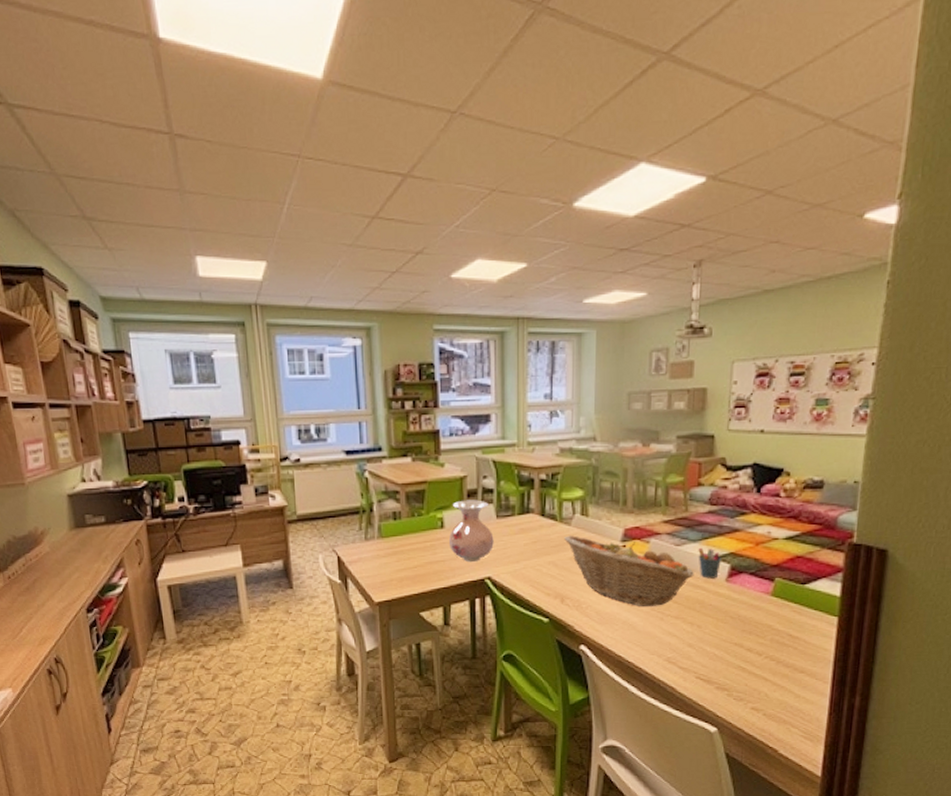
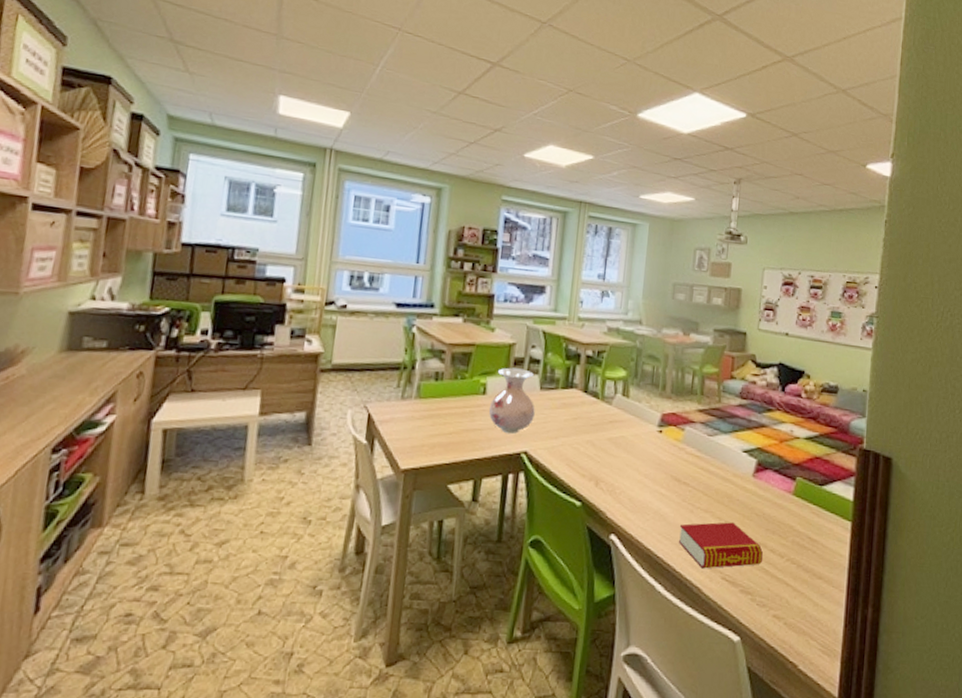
fruit basket: present [564,535,694,606] -> none [604,415,724,497]
book: none [649,626,739,670] -> present [678,522,763,569]
pen holder: present [698,547,721,579] -> none [728,439,749,473]

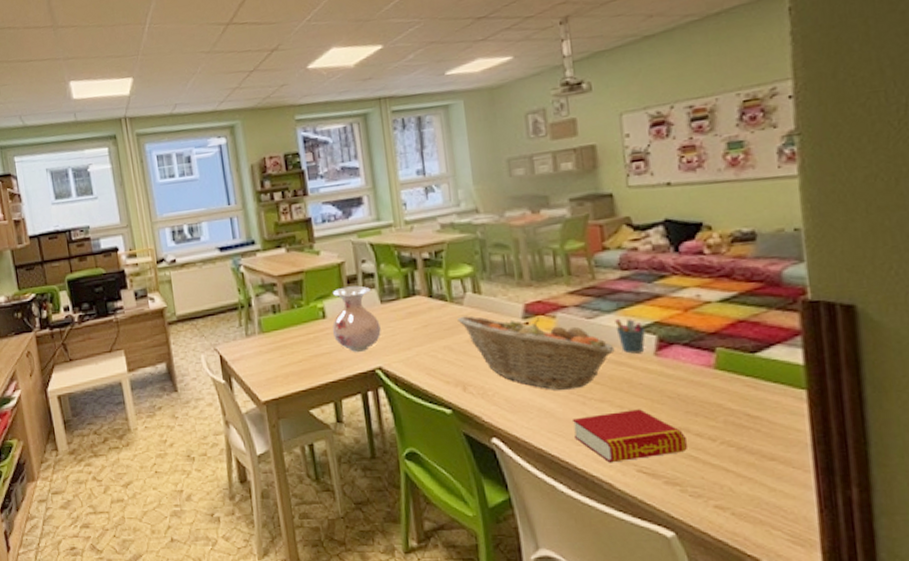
fruit basket: none [604,415,724,497] -> present [457,316,615,390]
pen holder: none [728,439,749,473] -> present [615,318,646,354]

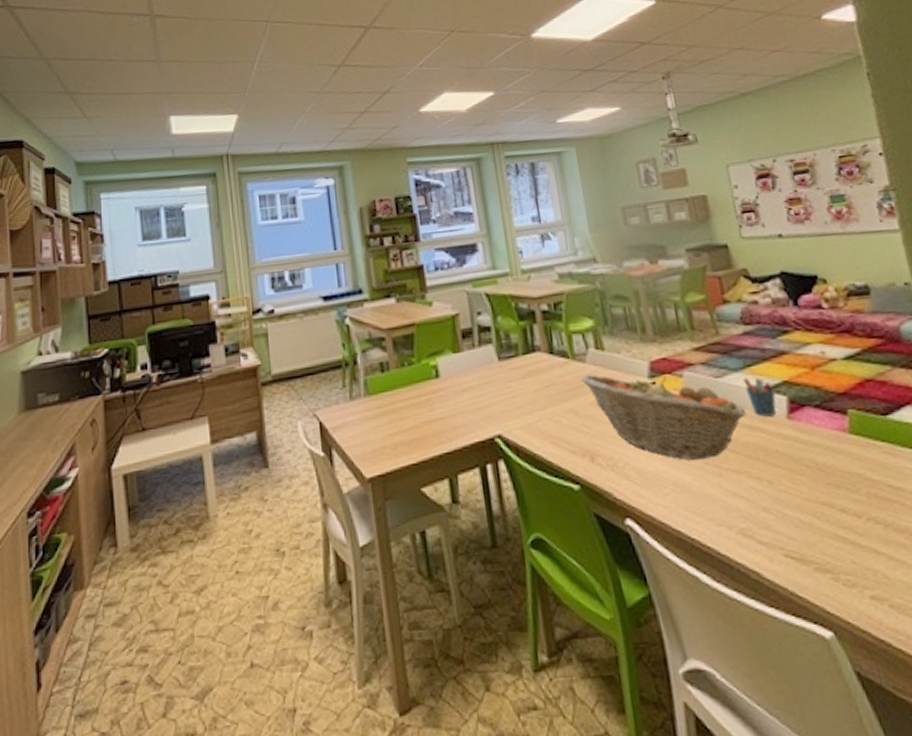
vase: present [332,285,381,352] -> none [445,340,500,417]
book: present [572,409,687,463] -> none [709,481,834,547]

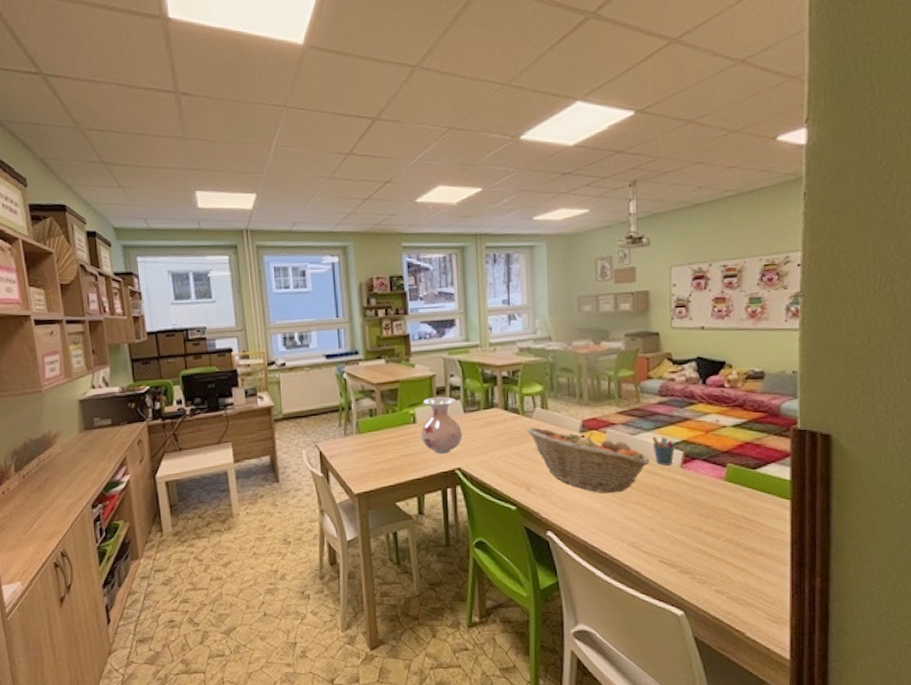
vase: none [445,340,500,417] -> present [421,396,462,454]

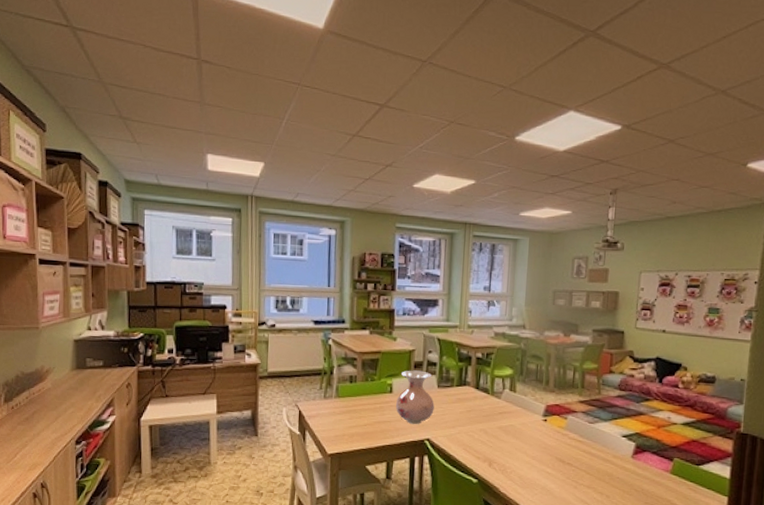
fruit basket: present [527,427,650,493] -> none [494,407,605,476]
pen holder: present [652,436,675,465] -> none [608,426,628,455]

